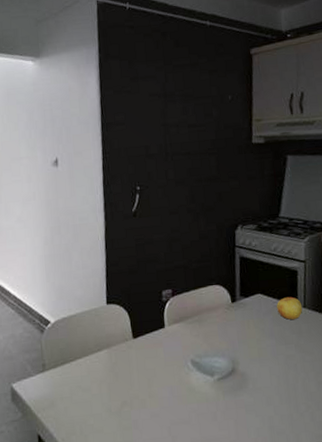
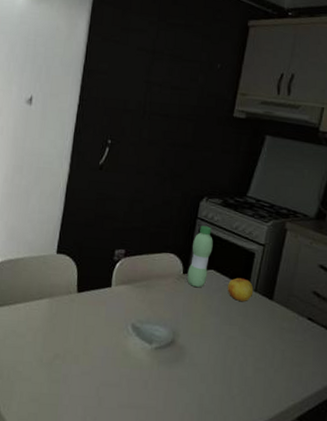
water bottle: none [235,252,256,314] -> present [187,226,213,288]

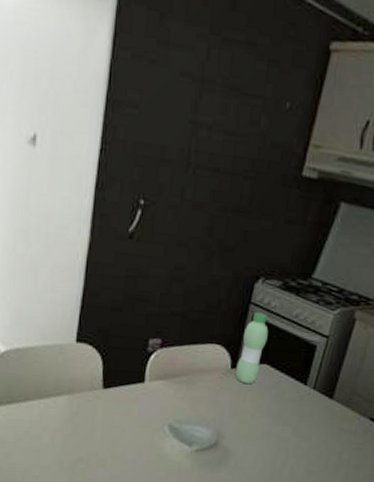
apple: present [228,278,254,302] -> none [282,373,312,401]

